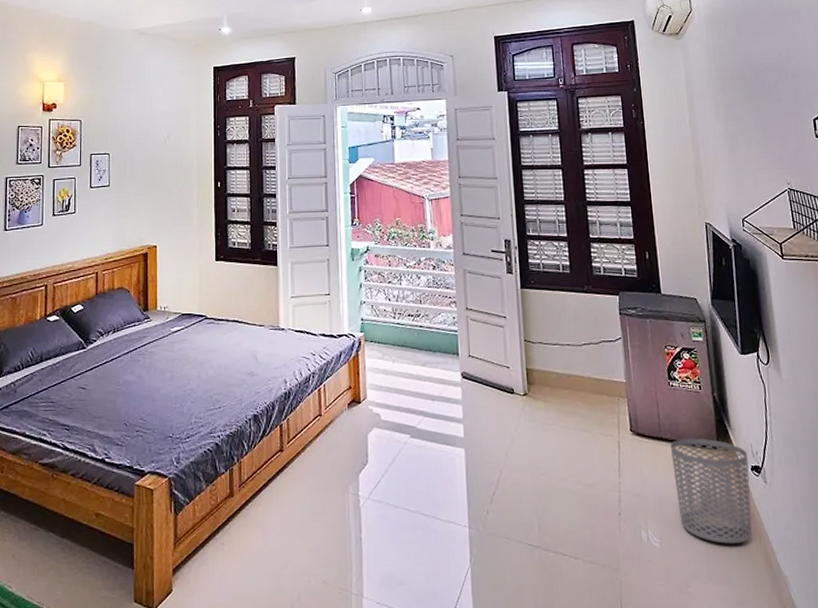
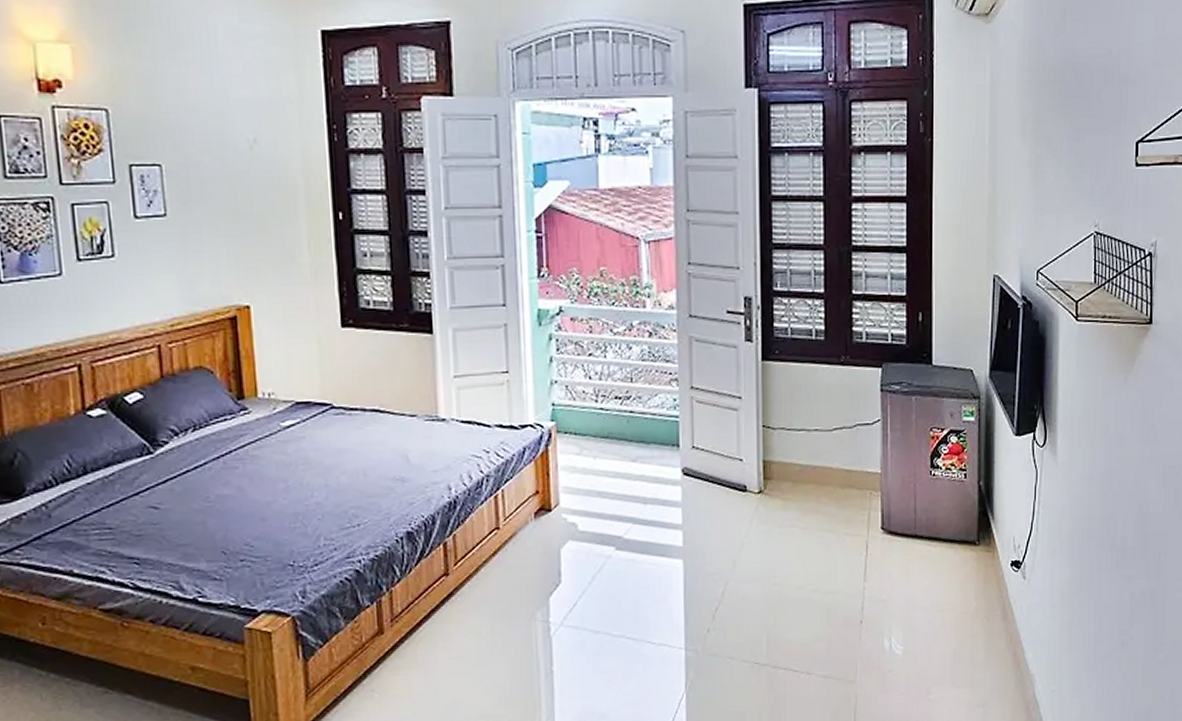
waste bin: present [671,438,753,544] -> none [925,533,1009,646]

